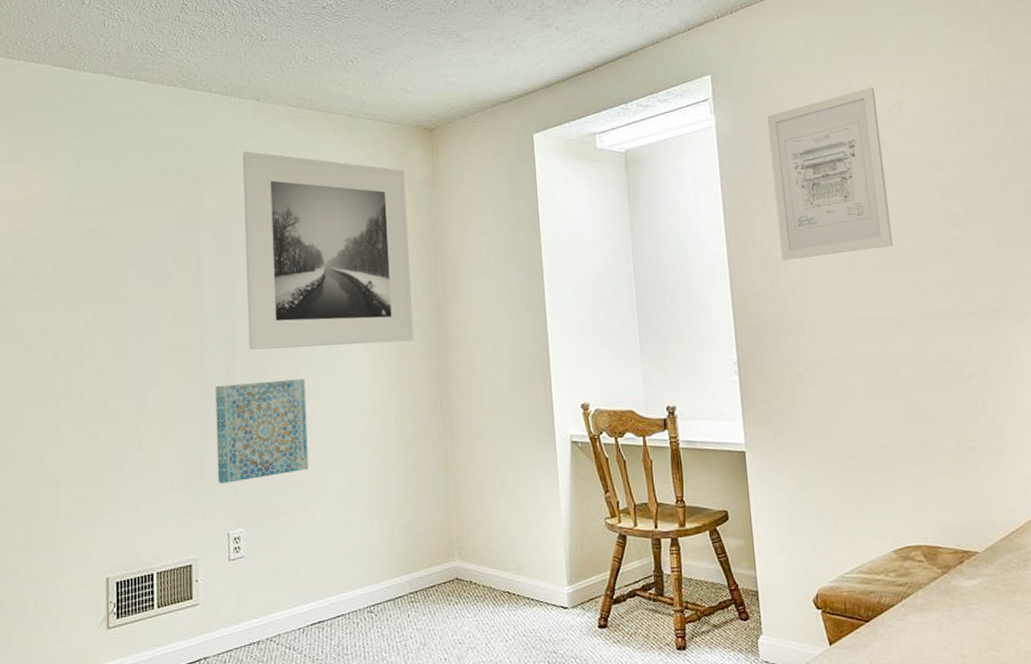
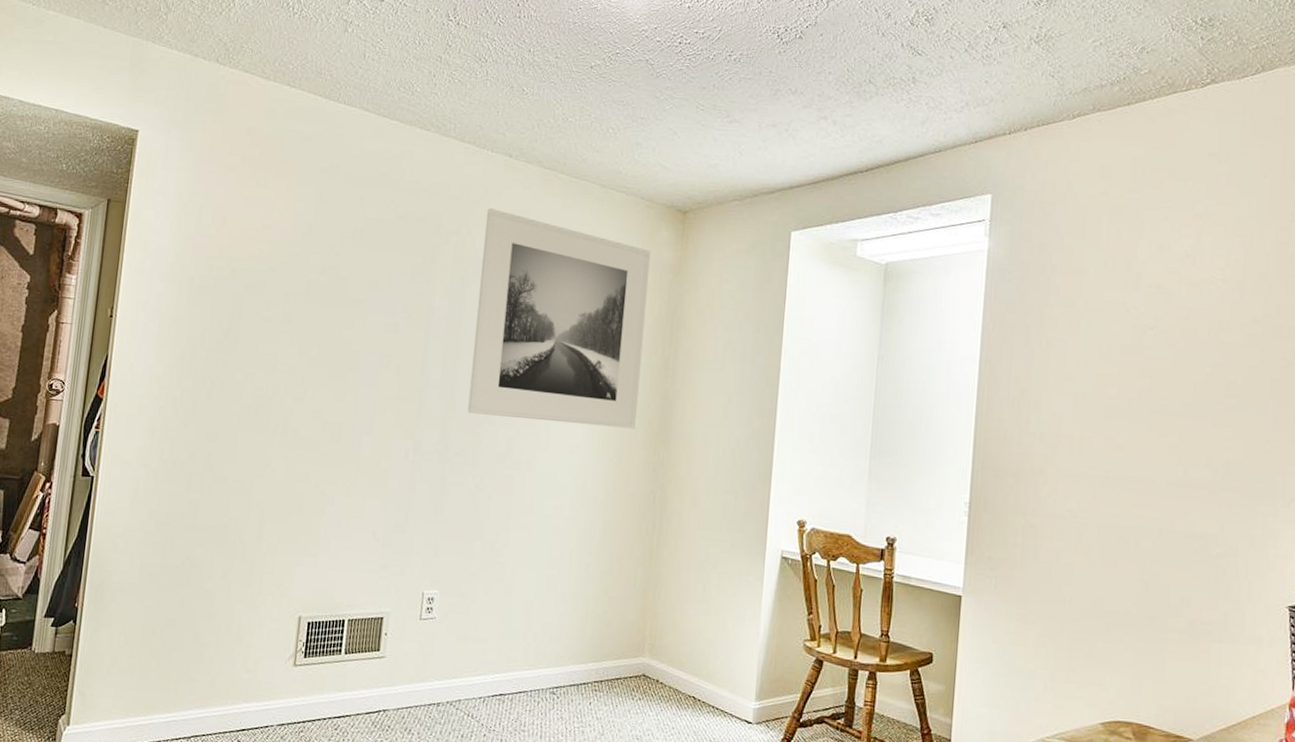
wall art: present [215,379,309,484] -> none [419,444,520,544]
wall art: present [767,87,893,261] -> none [1035,231,1169,407]

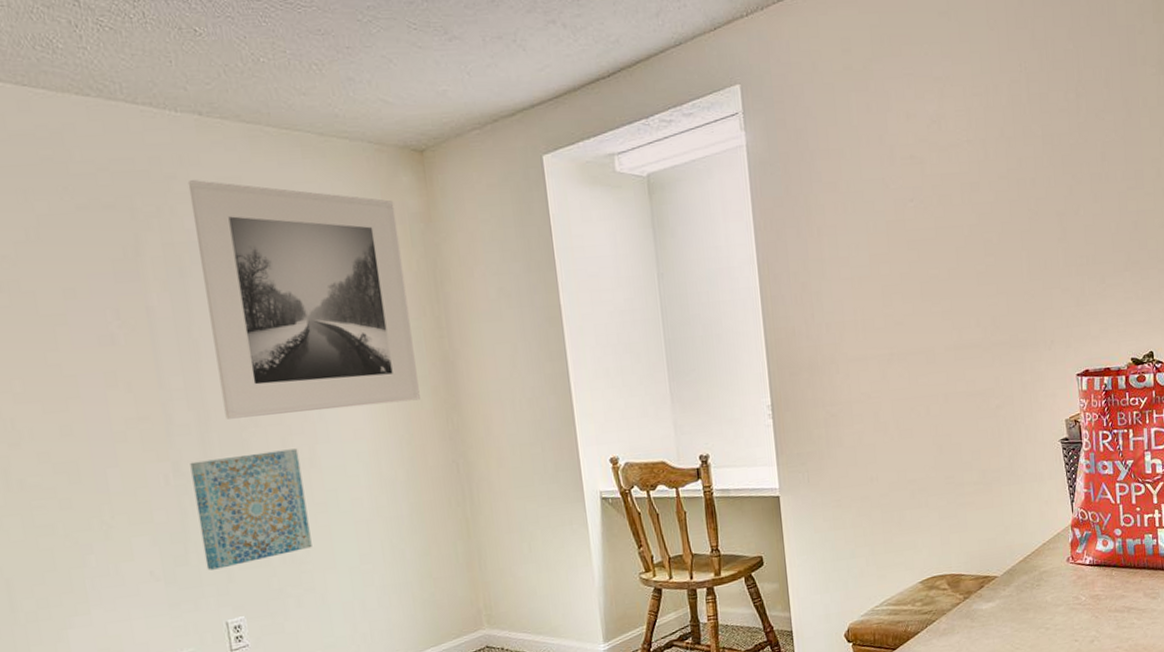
wall art: none [419,444,520,544] -> present [190,448,312,570]

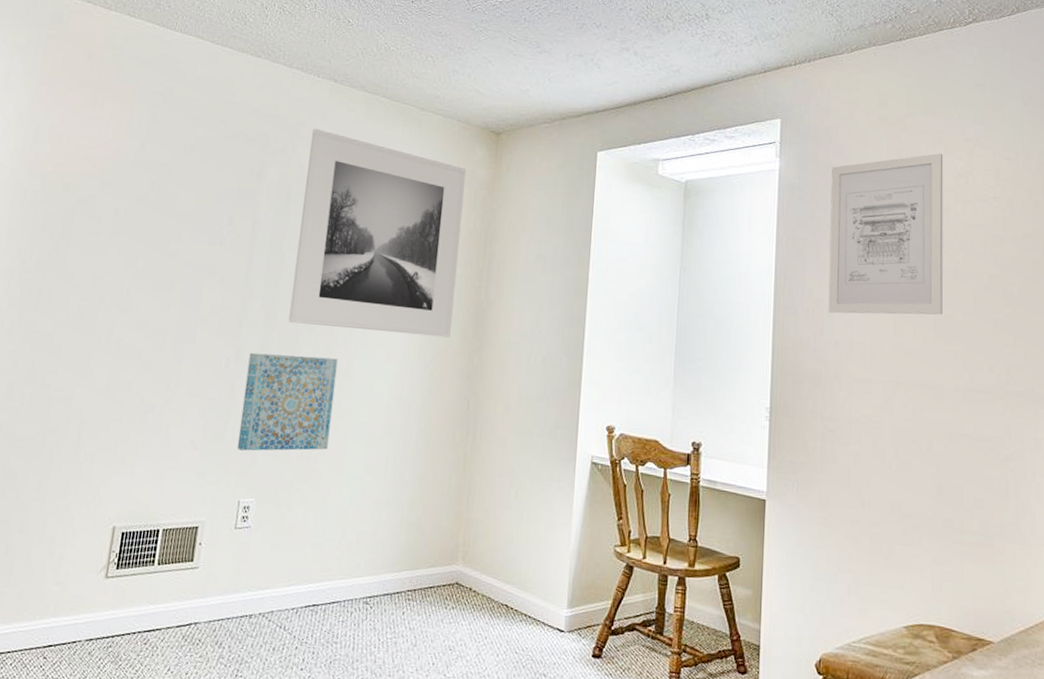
wall art: none [801,99,928,295] -> present [828,153,944,315]

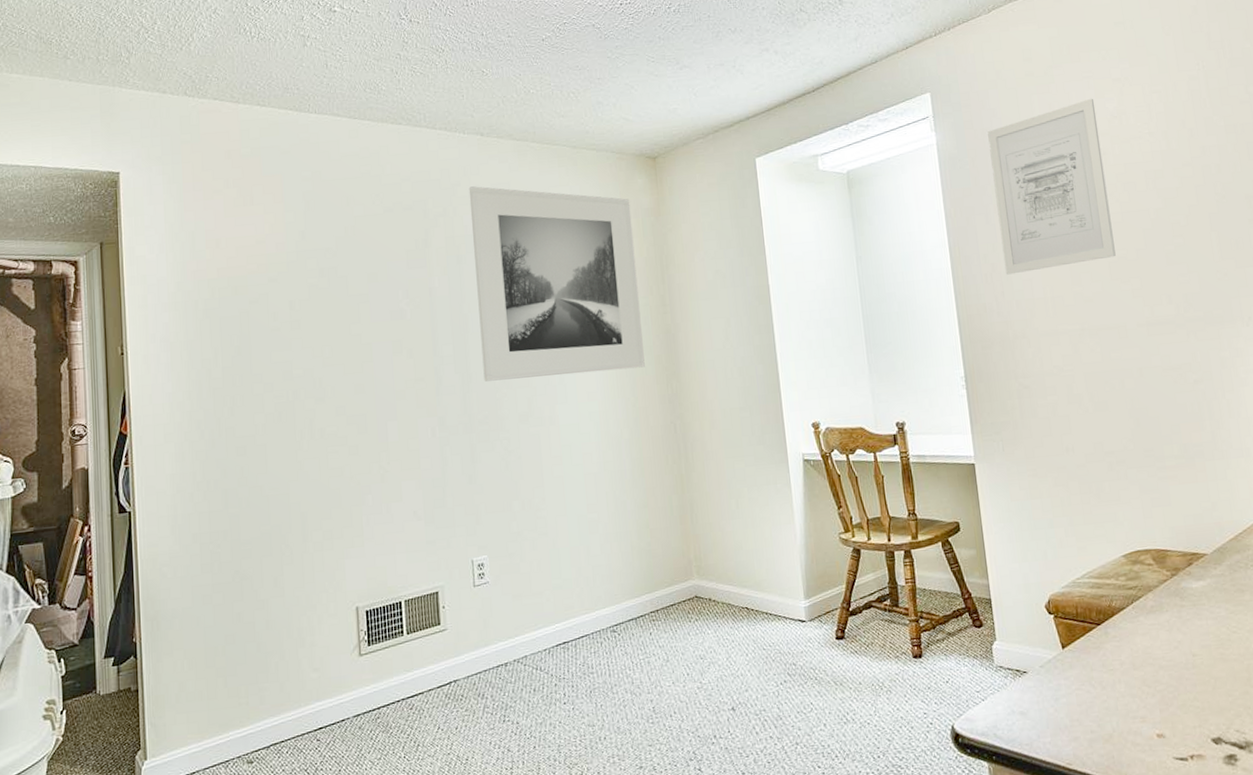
wall art: present [237,352,338,451] -> none [453,408,548,513]

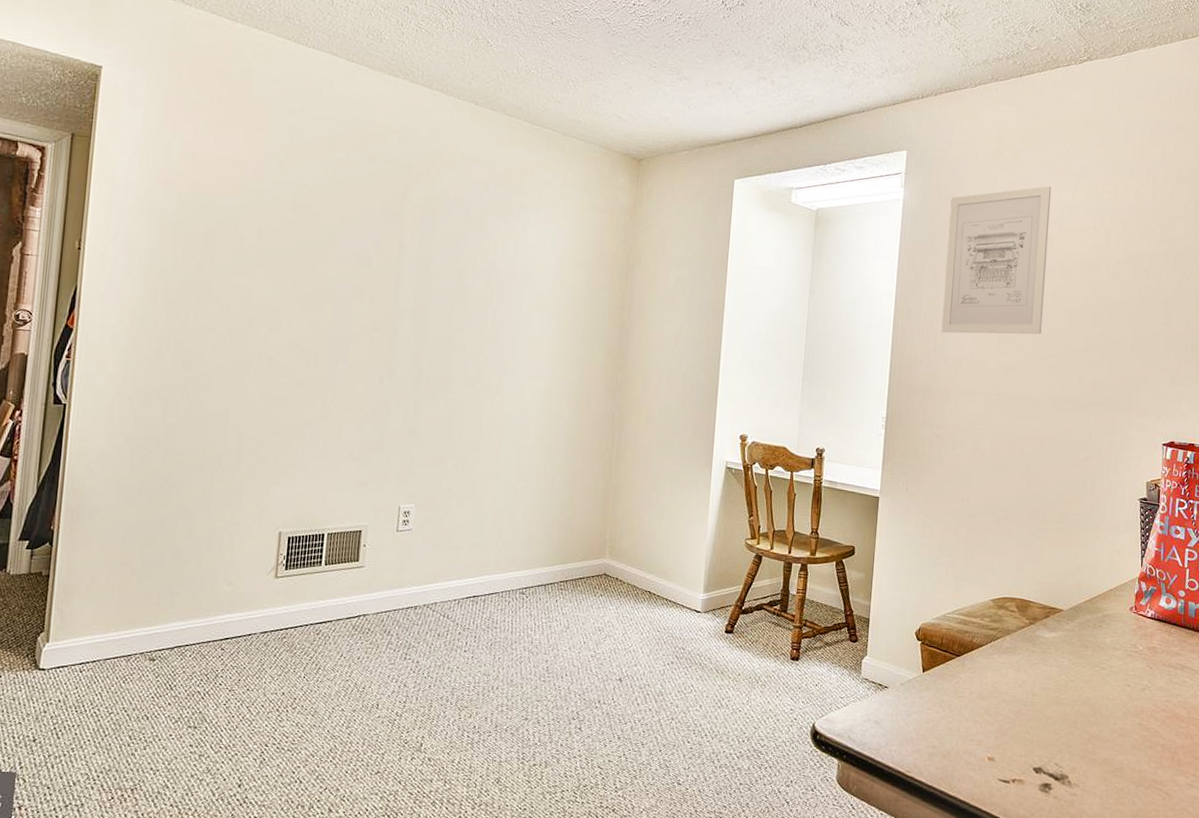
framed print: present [468,186,645,382] -> none [439,152,609,356]

